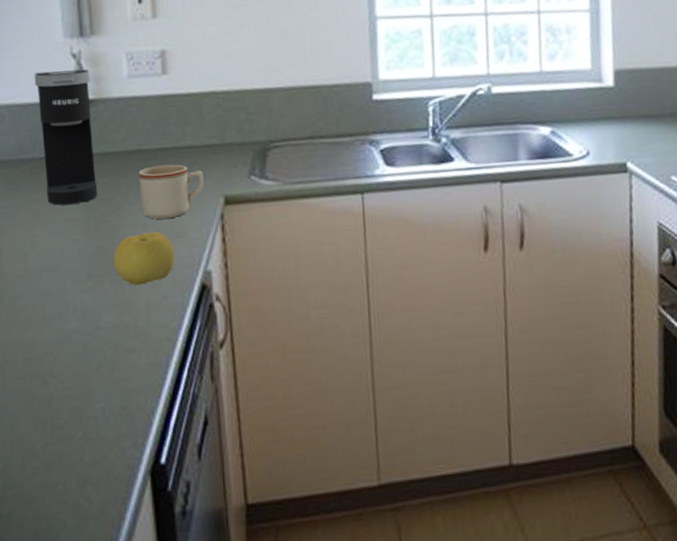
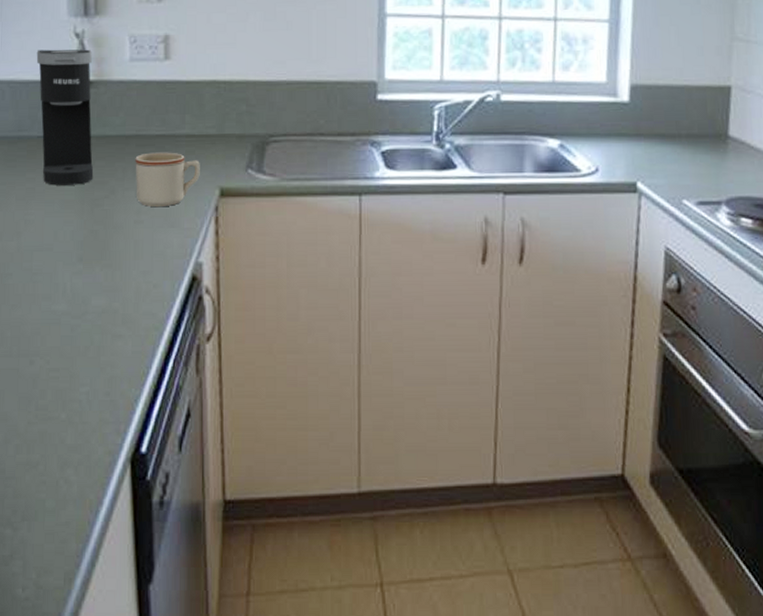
fruit: present [114,232,175,286] -> none [105,219,167,272]

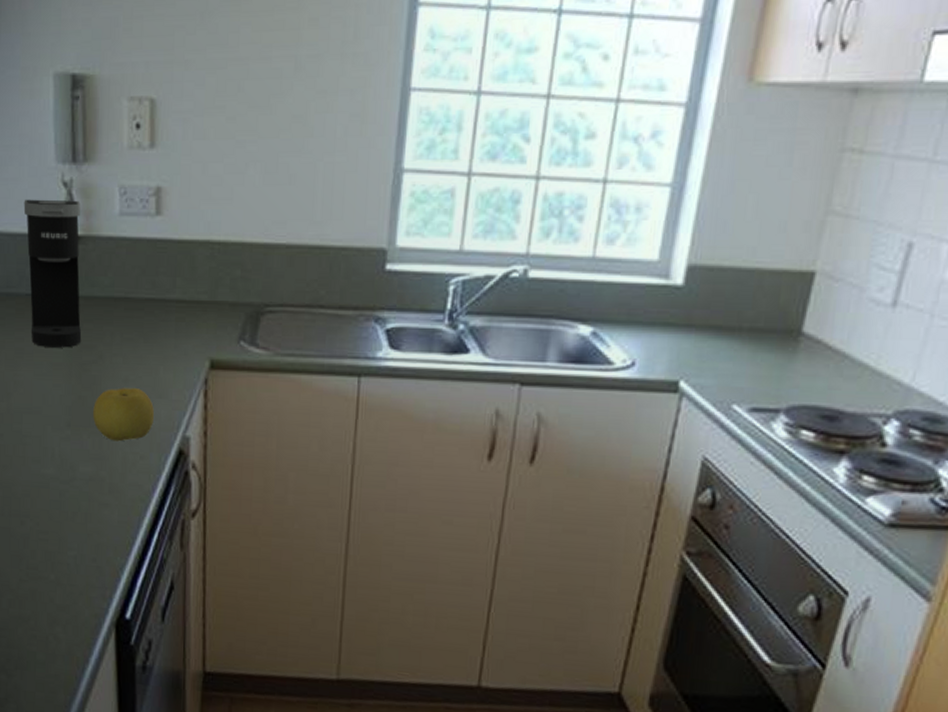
fruit: none [105,219,167,272] -> present [93,388,155,442]
mug: present [135,152,200,208] -> none [123,317,190,377]

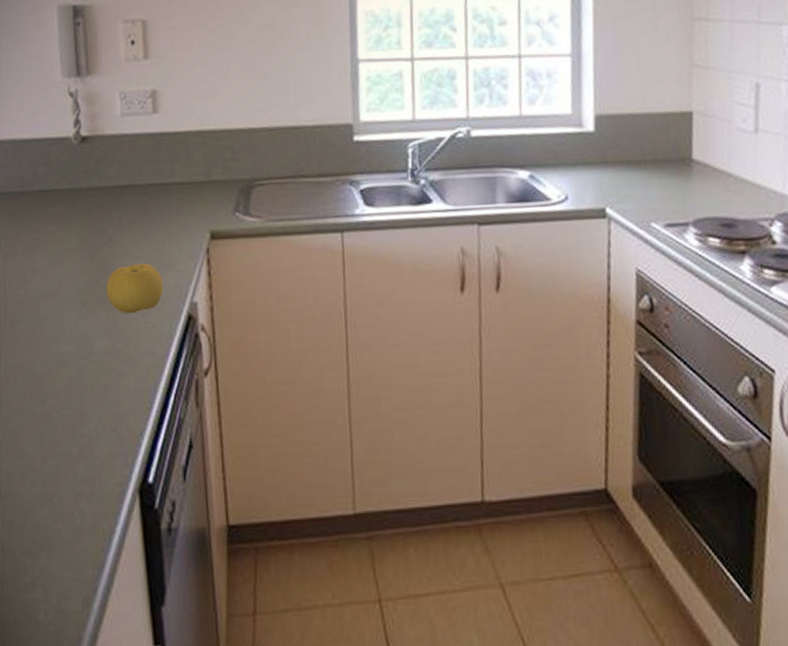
coffee maker: present [23,199,82,348] -> none [34,107,93,236]

